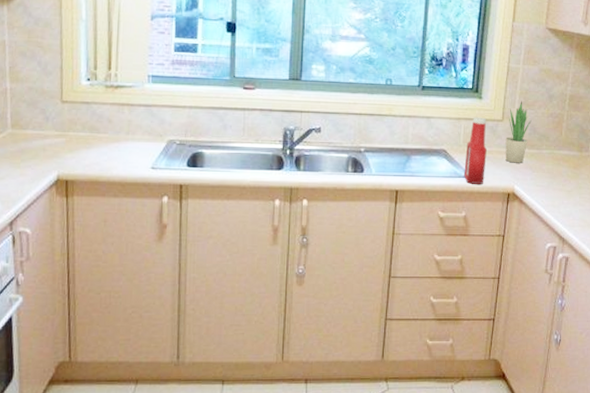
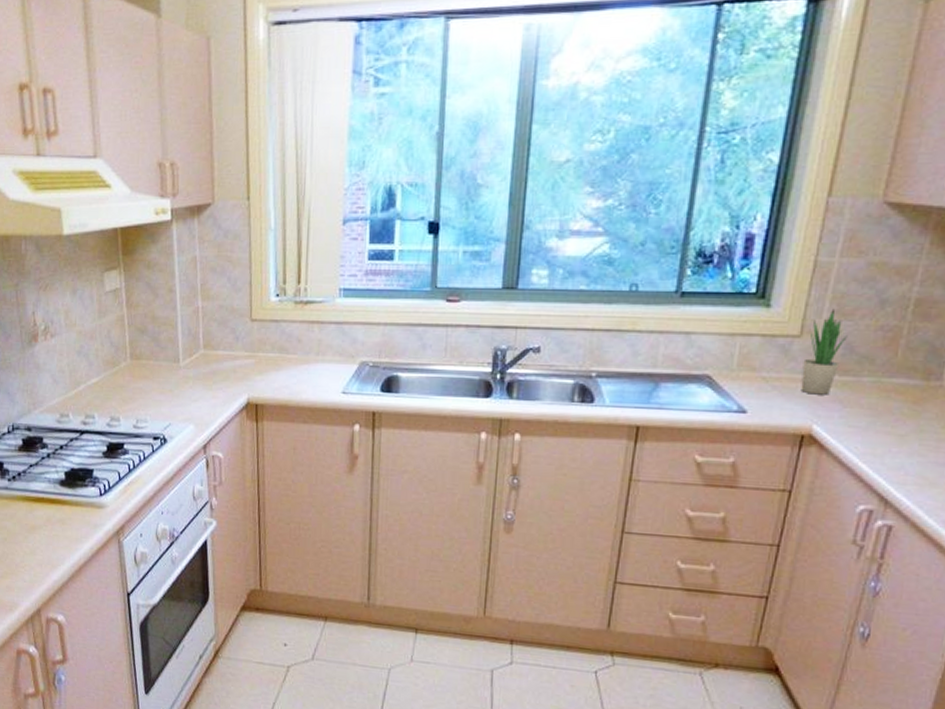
ketchup bottle: present [464,117,487,184] -> none [736,332,776,422]

